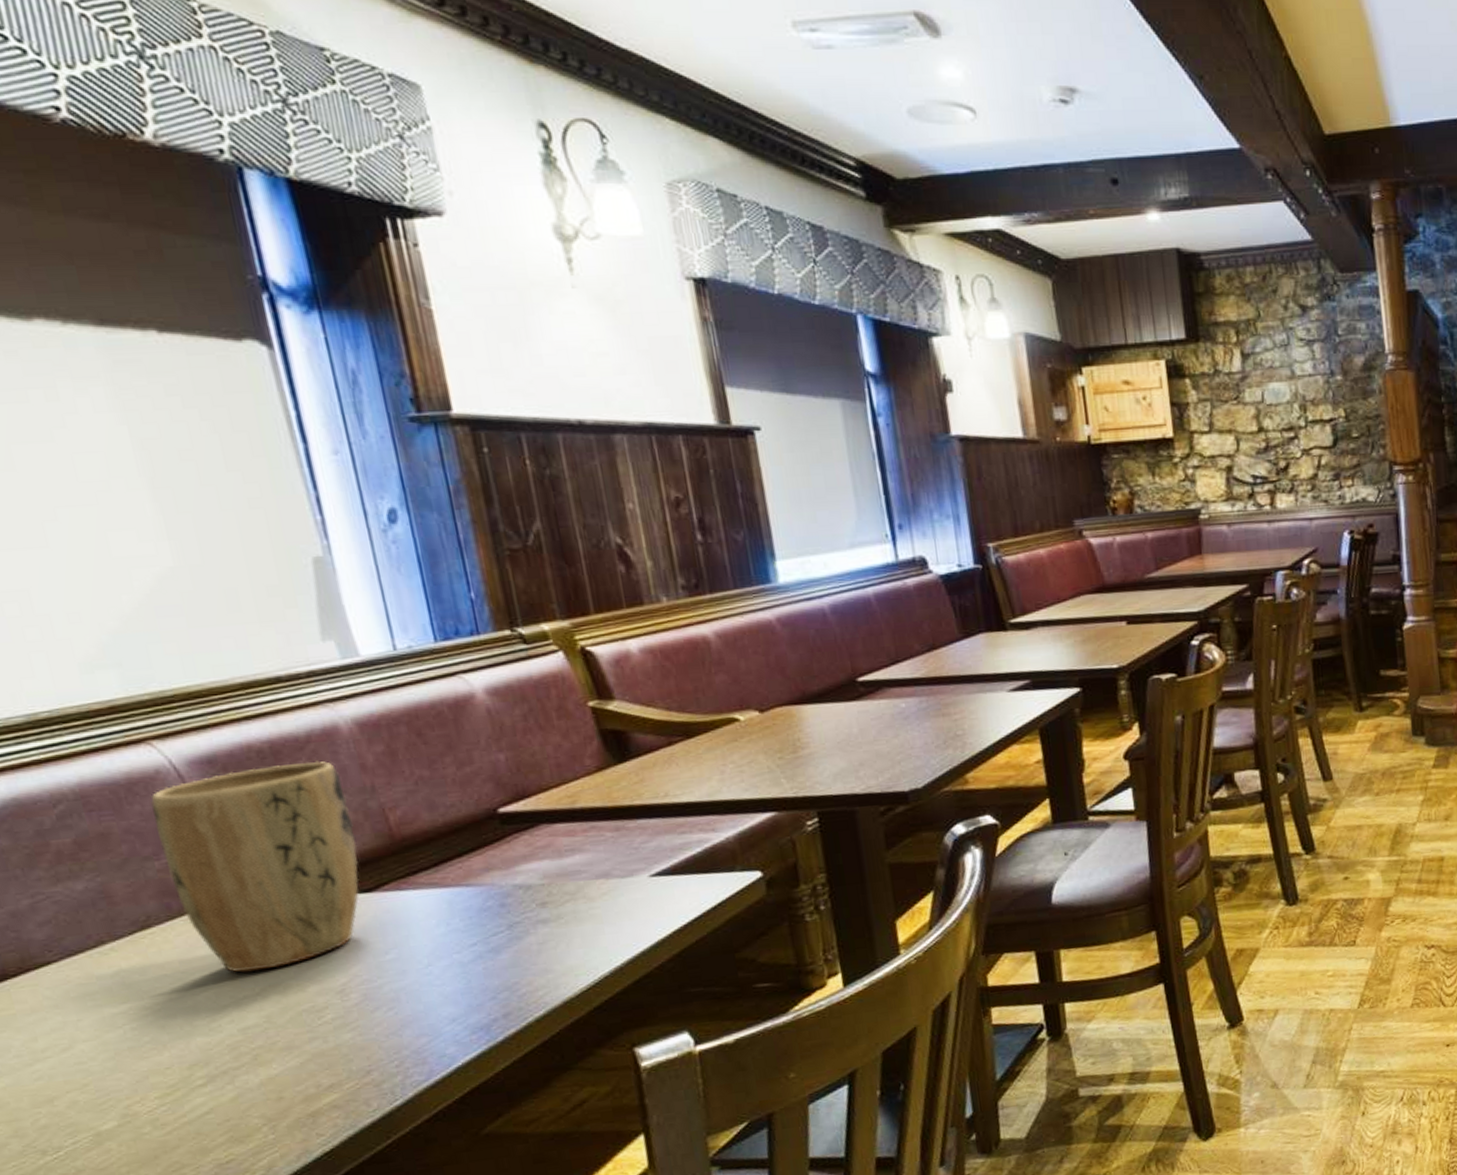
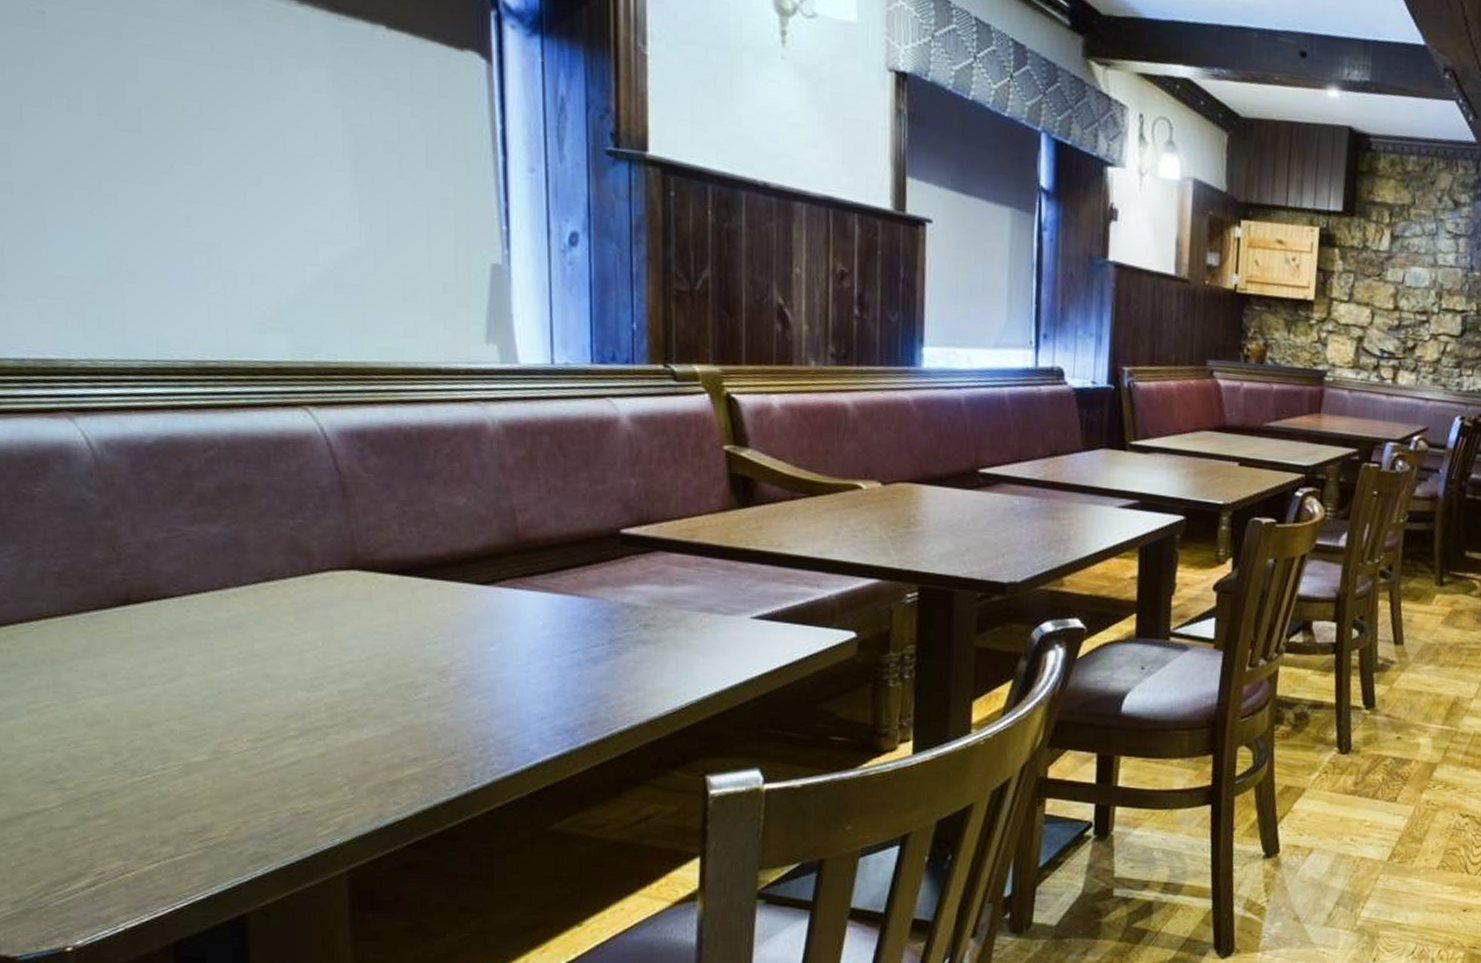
plant pot: present [150,760,360,973] -> none [295,449,483,640]

